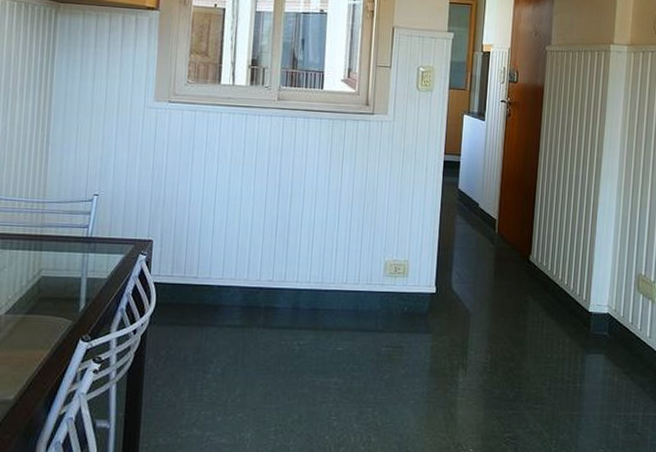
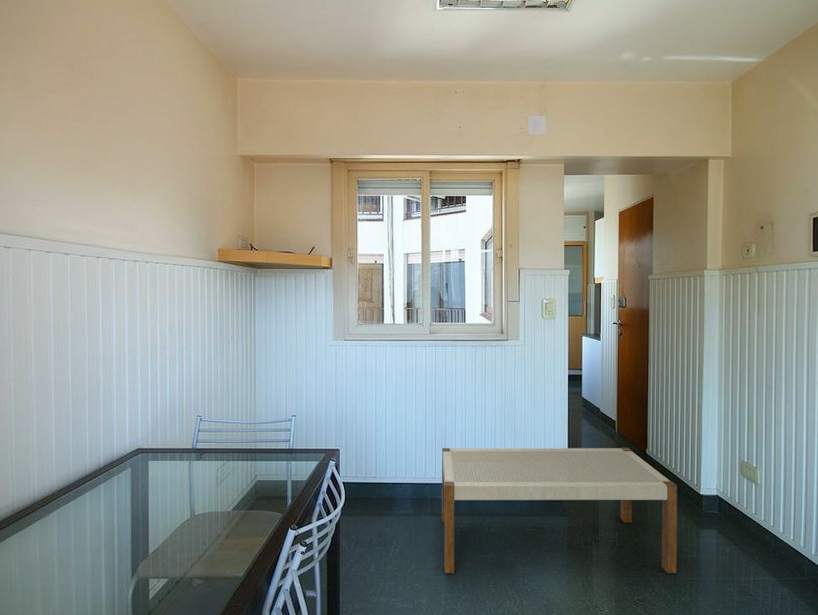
bench: none [276,243,564,406] -> present [441,447,678,574]

